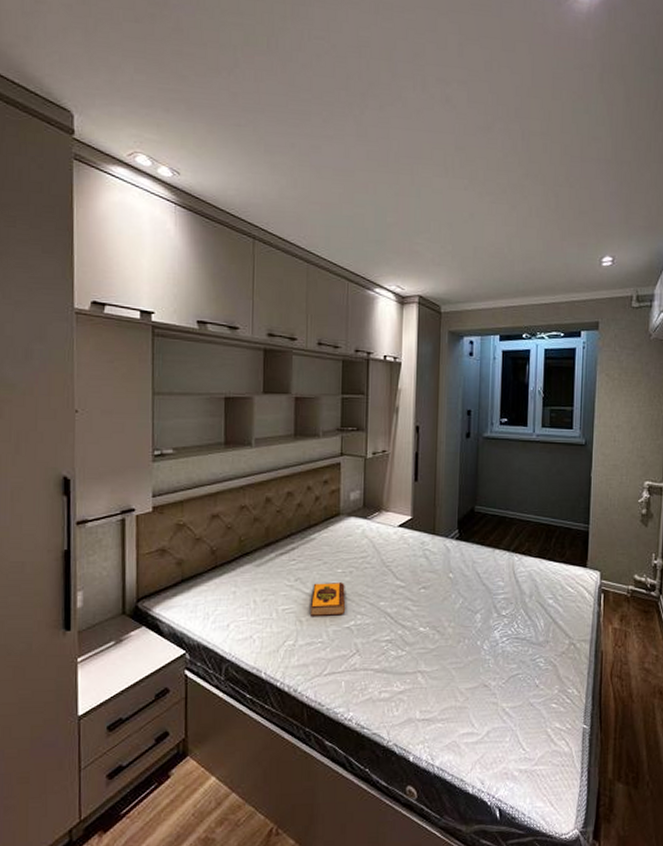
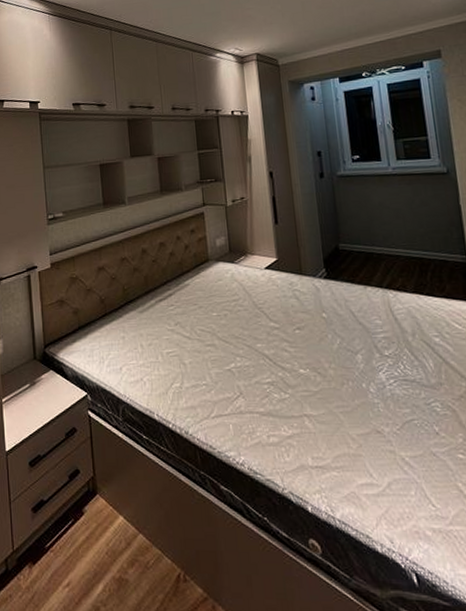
hardback book: present [310,583,346,616] -> none [191,326,225,359]

